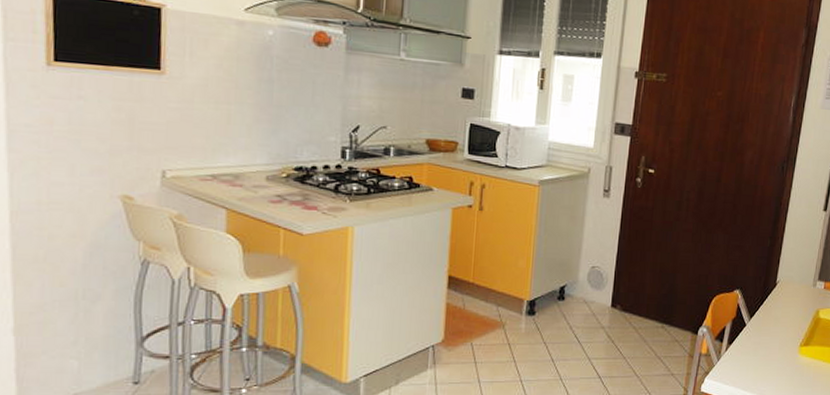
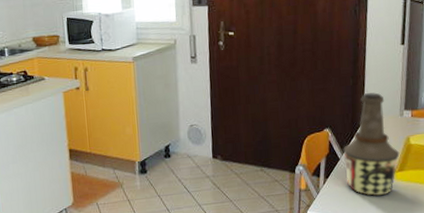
bottle: none [749,257,808,371] -> present [343,92,400,197]

